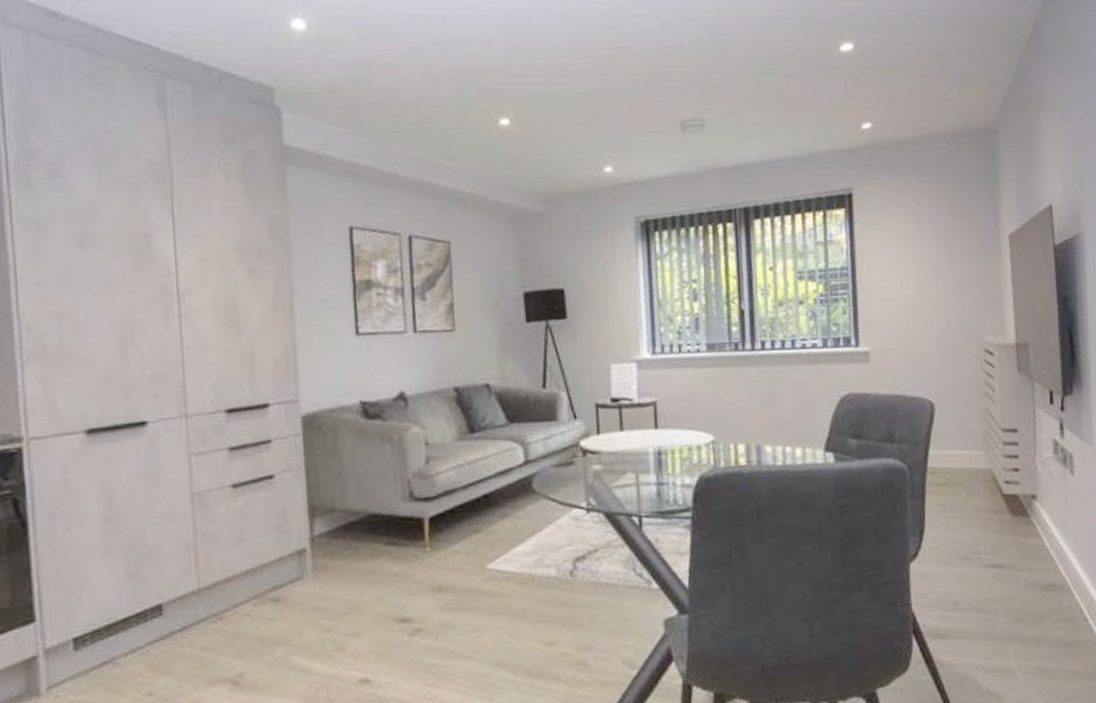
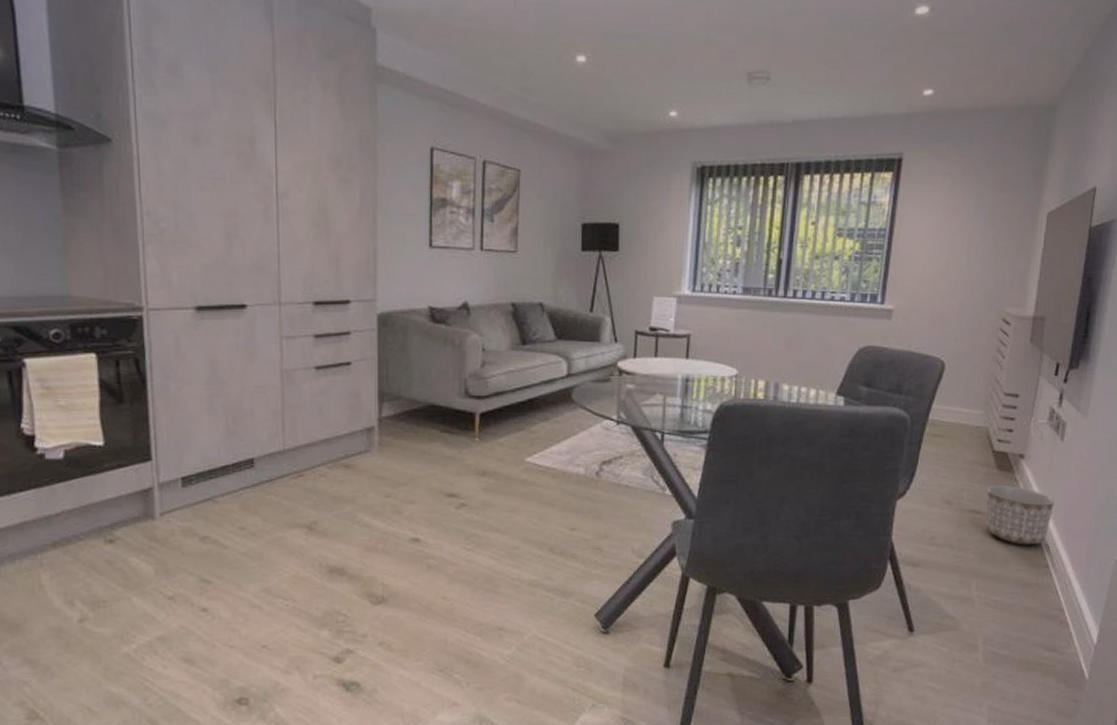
planter: none [1004,531,1079,599] -> present [984,485,1054,545]

